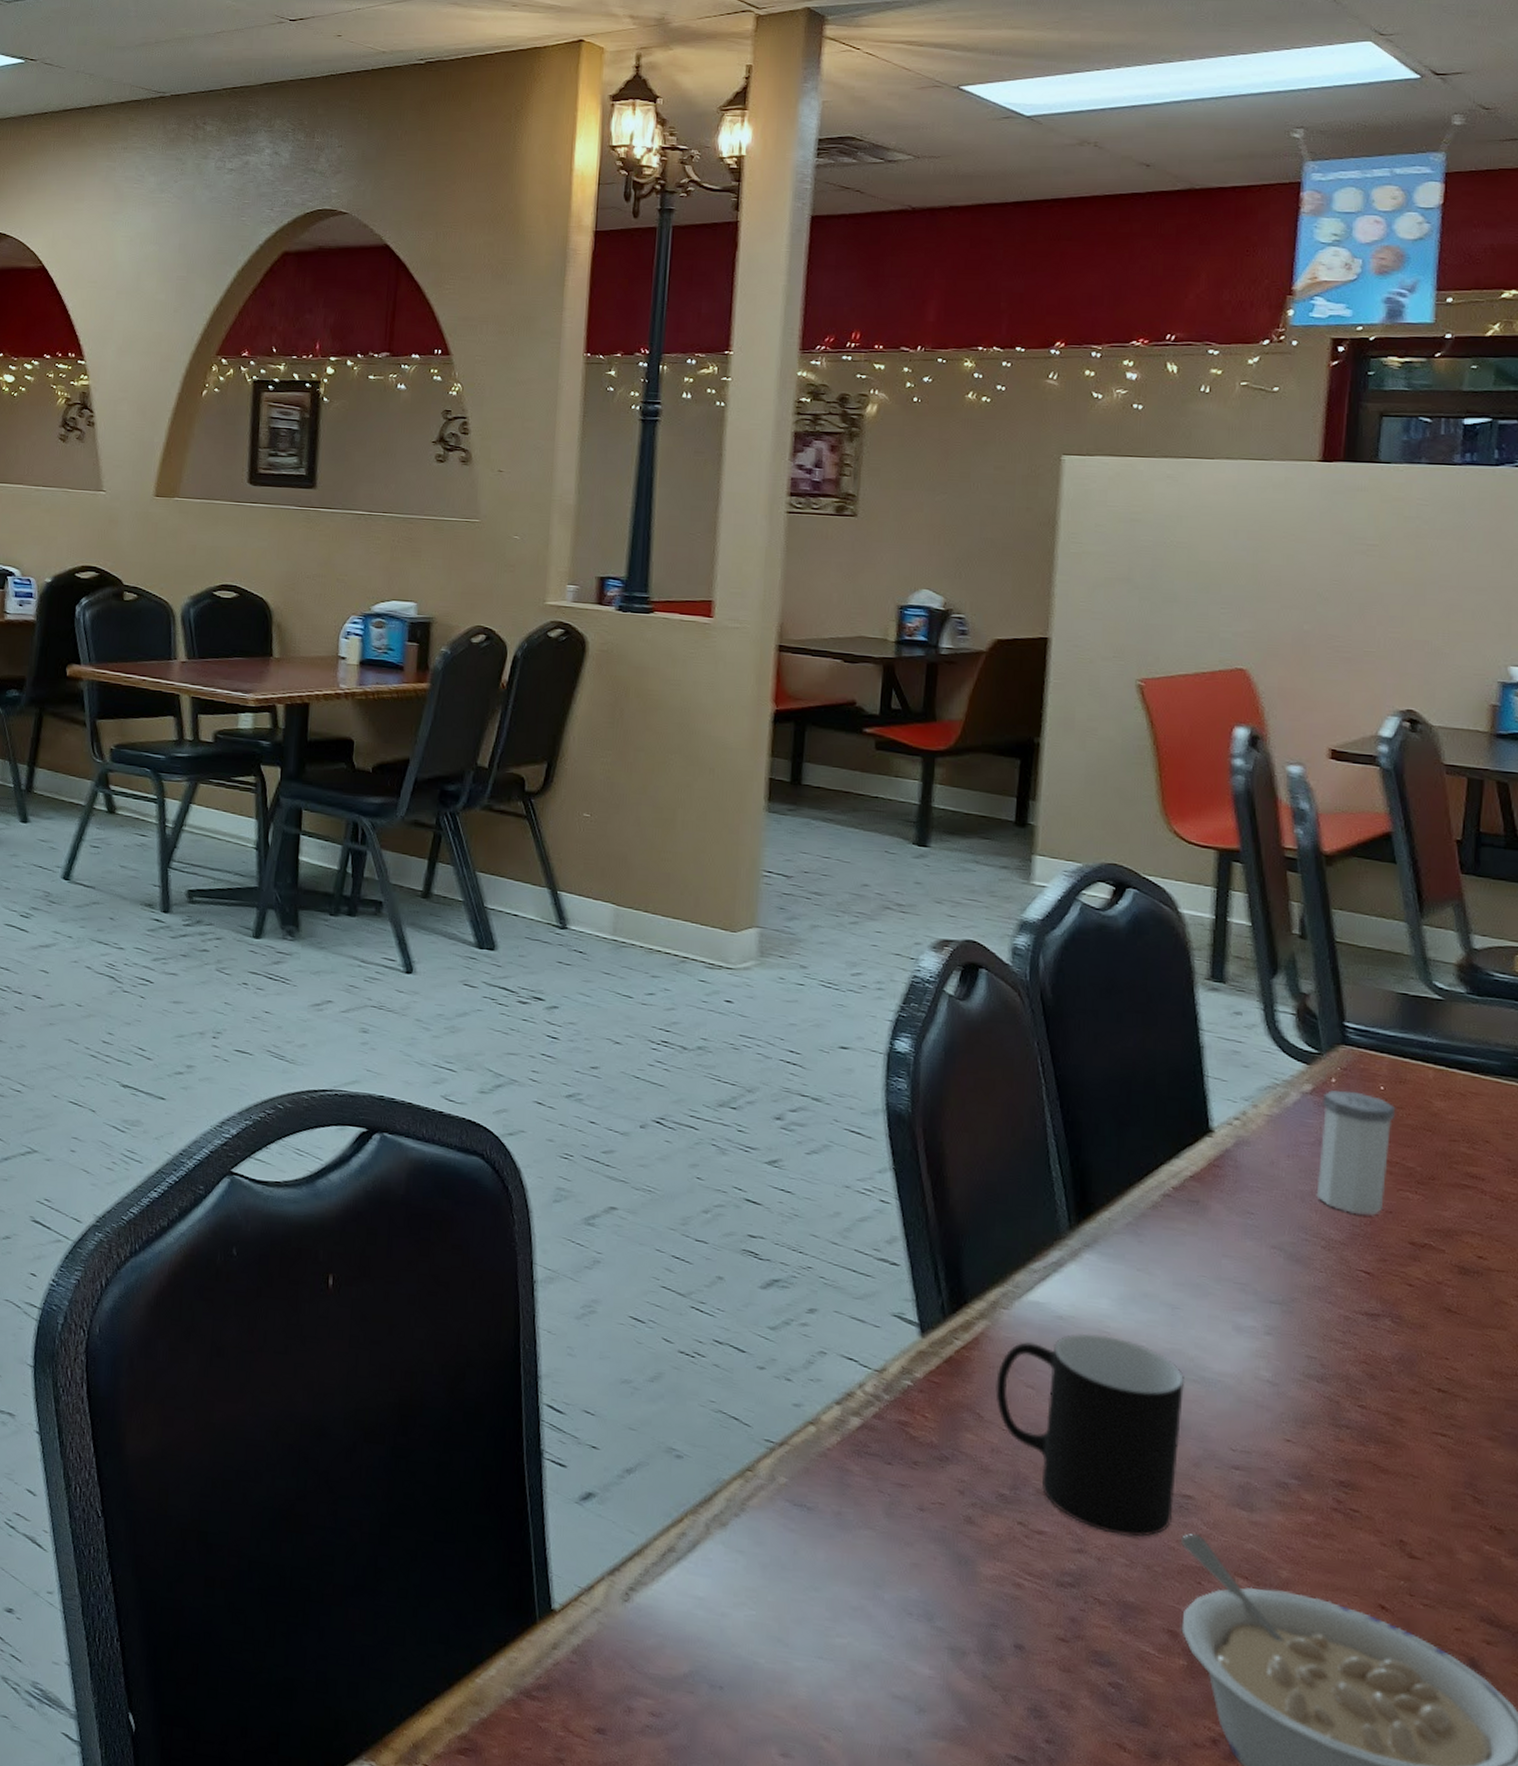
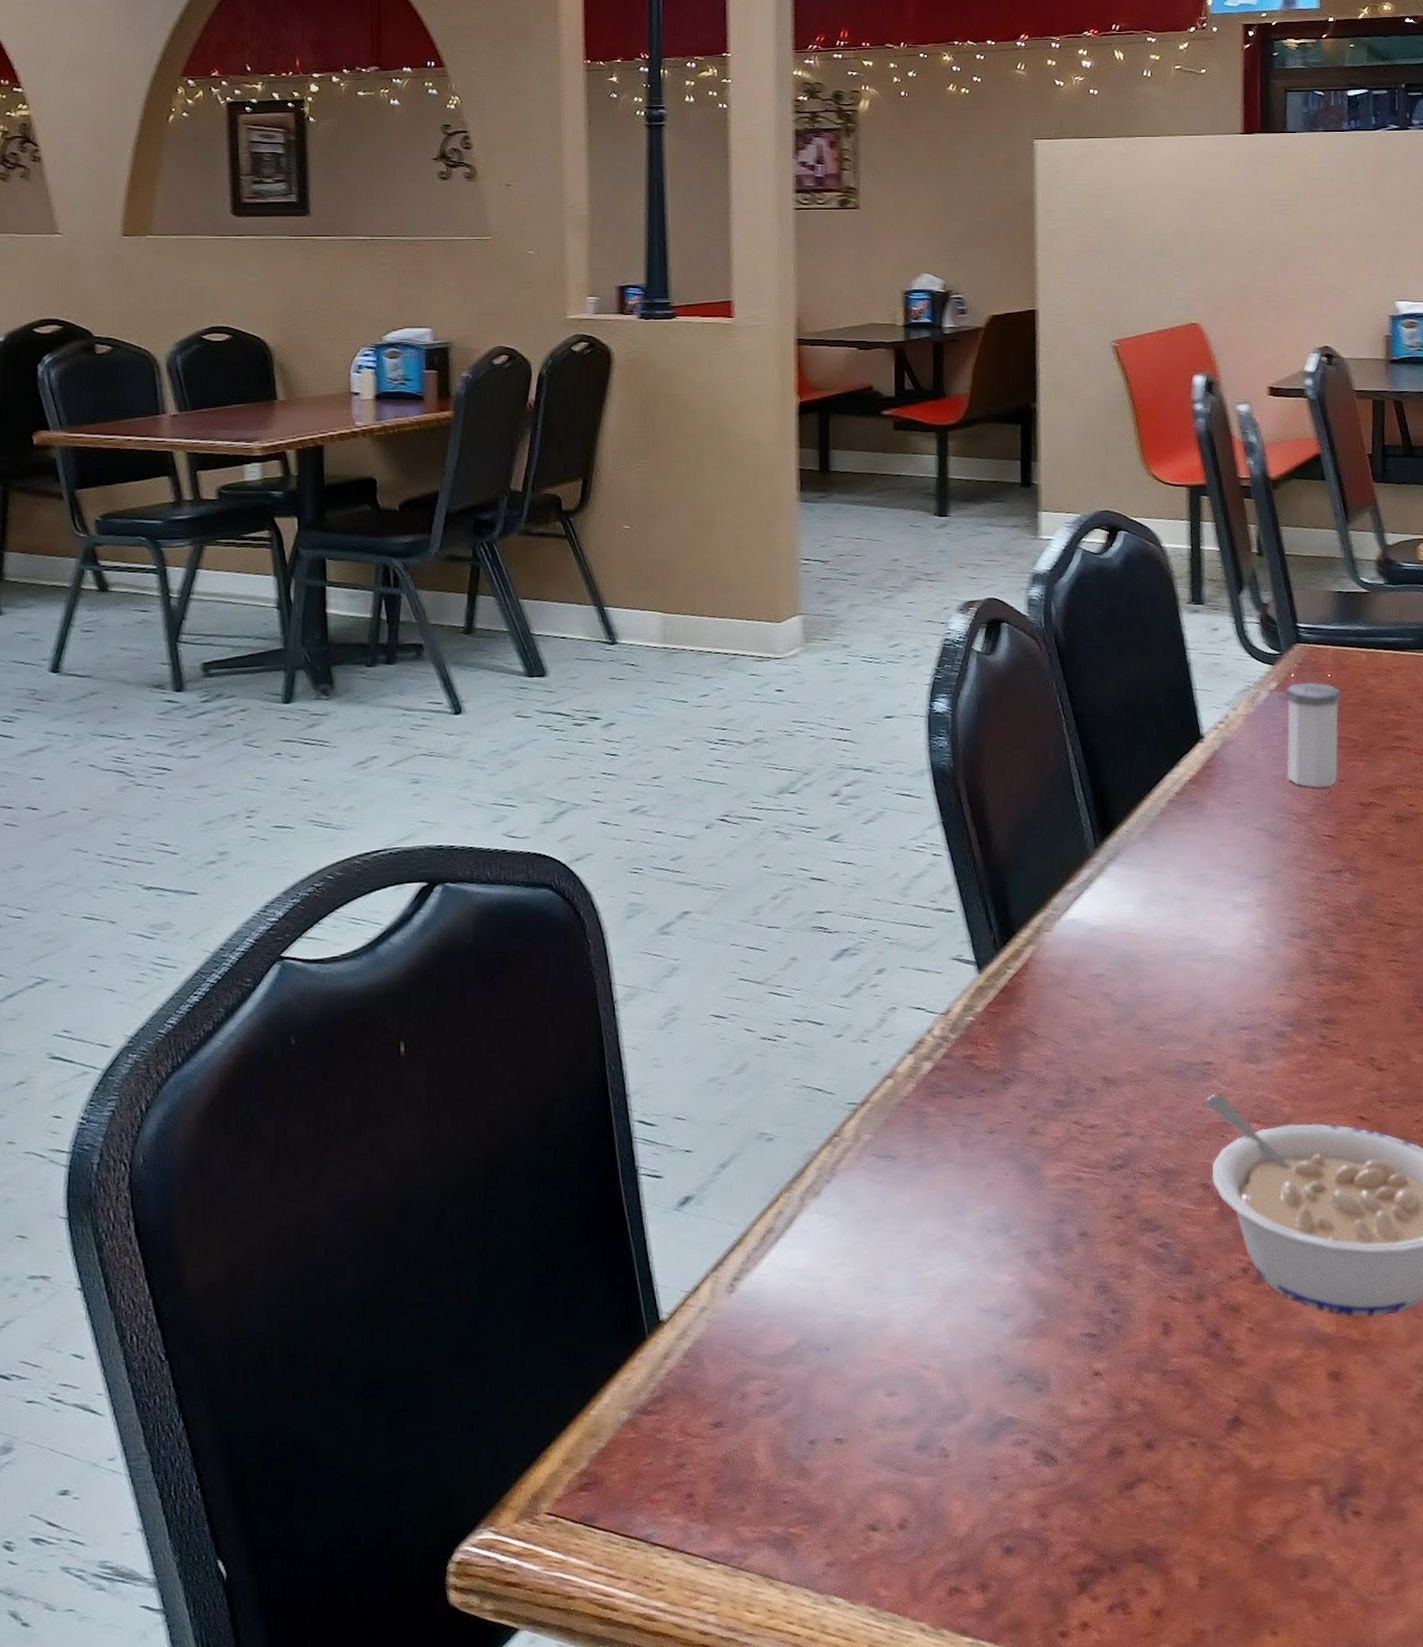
cup: present [995,1333,1185,1537] -> none [1045,936,1199,1112]

